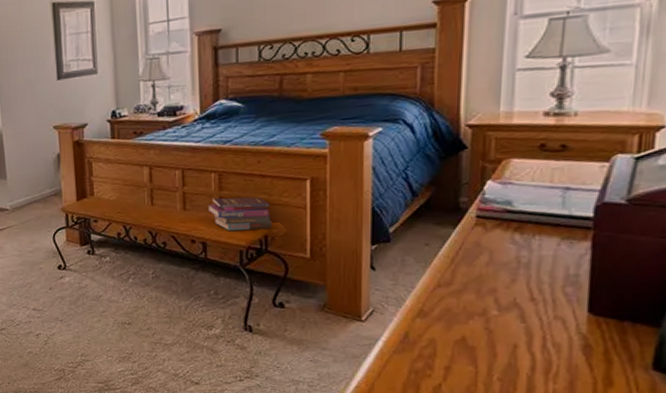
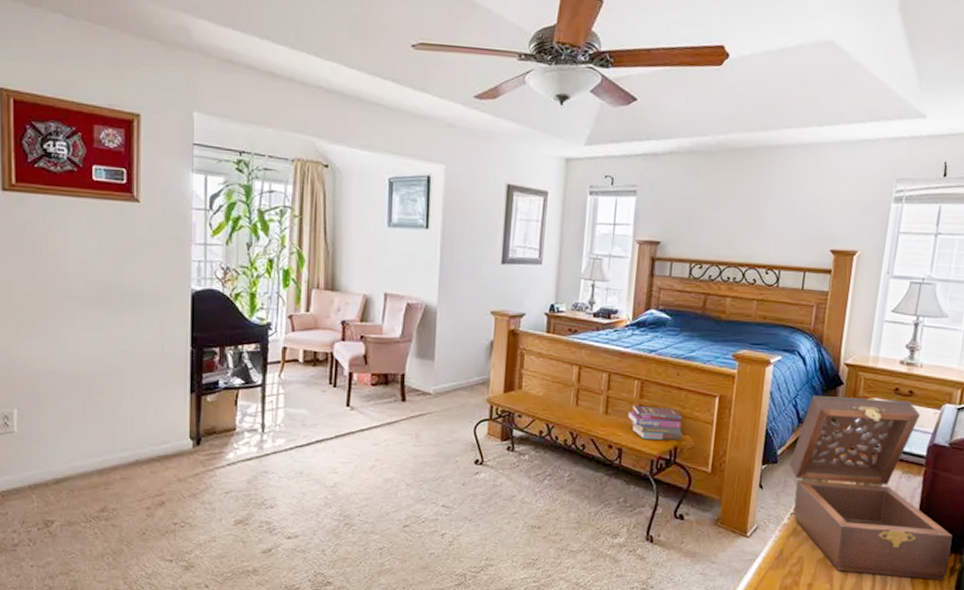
jewelry box: none [407,156,643,357] -> present [790,395,953,580]

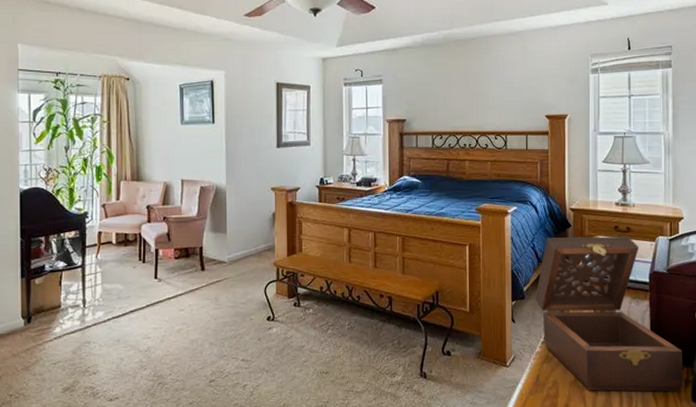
books: present [628,405,683,440] -> none [394,258,442,288]

